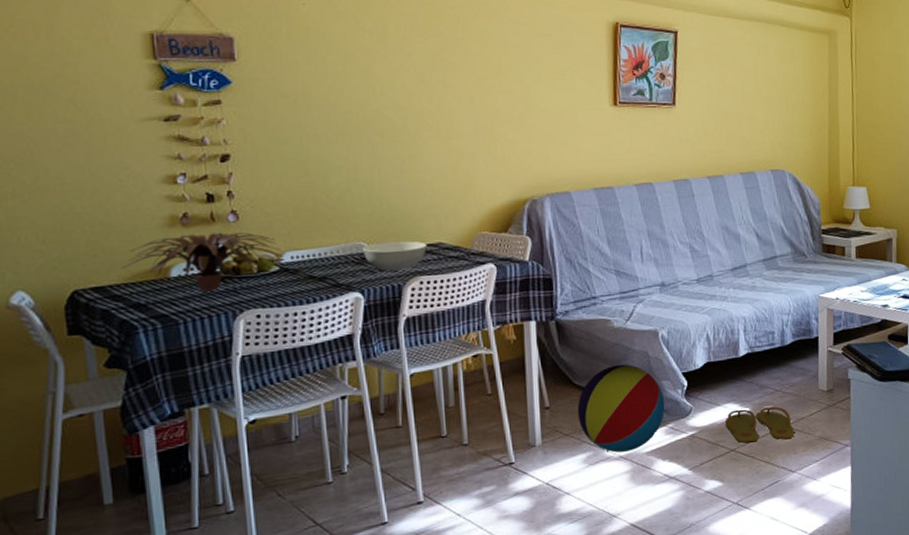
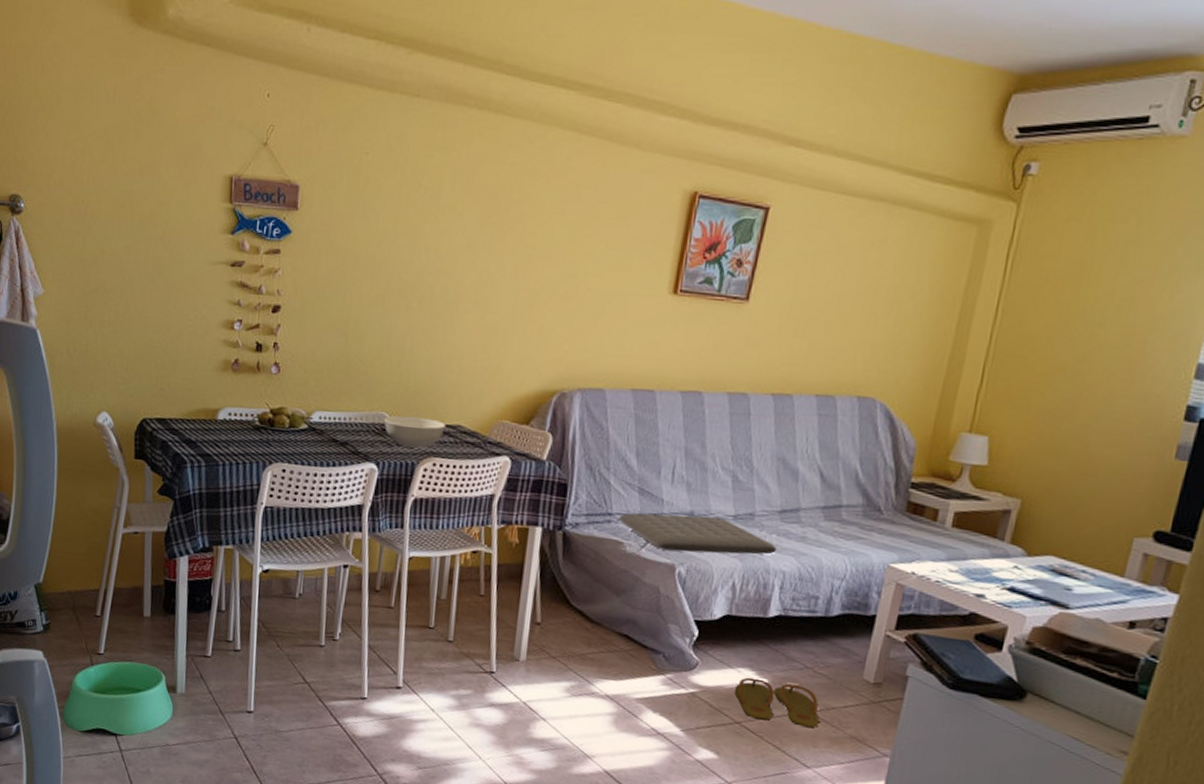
plant: present [121,232,284,292] -> none [180,380,313,439]
beach ball: present [577,364,666,453] -> none [568,594,669,693]
cushion: none [603,283,736,319] -> present [619,513,777,555]

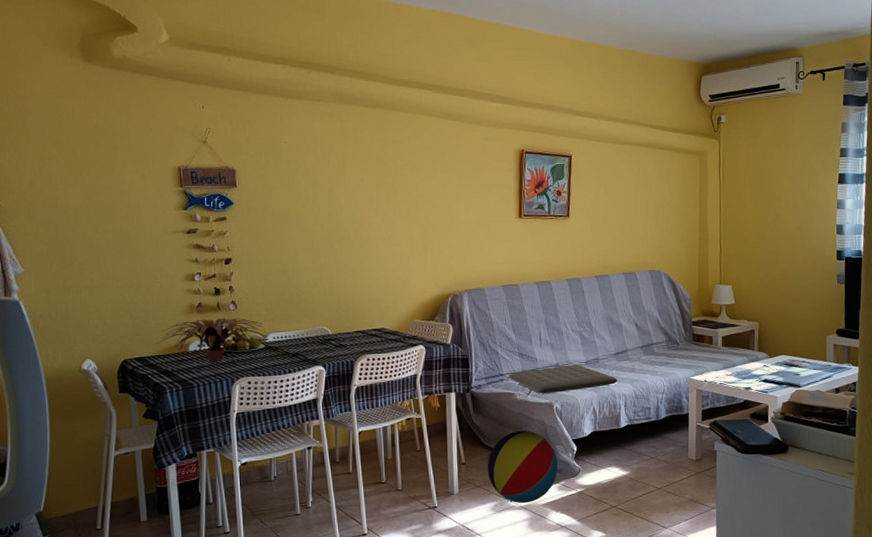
plant: none [180,380,313,439] -> present [155,318,268,363]
bowl: present [383,415,447,449] -> none [324,326,374,350]
beach ball: none [568,594,669,693] -> present [487,430,559,503]
flip-flop: present [733,677,819,727] -> none [607,471,667,501]

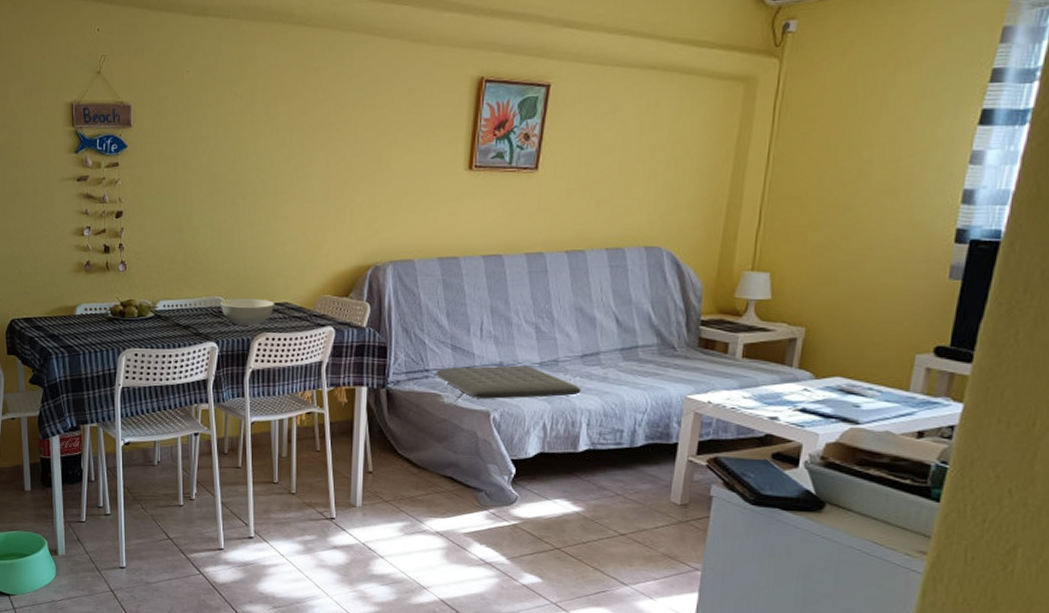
plant: present [155,318,268,363] -> none [43,279,158,329]
bowl: none [324,326,374,350] -> present [220,298,275,326]
beach ball: present [487,430,559,503] -> none [398,440,489,529]

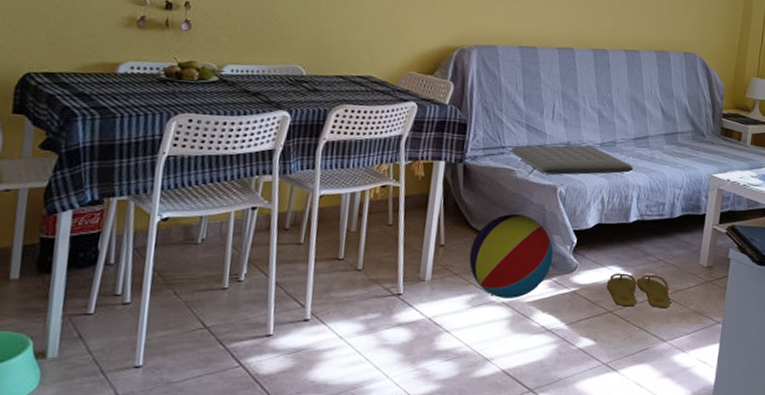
bowl: present [220,298,275,326] -> none [297,68,358,97]
beach ball: none [398,440,489,529] -> present [469,213,554,298]
flip-flop: none [552,507,633,548] -> present [606,273,671,307]

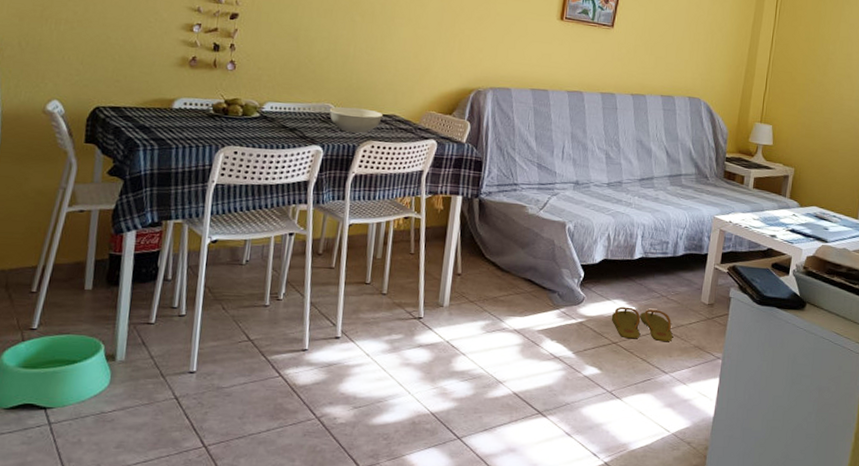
bowl: none [297,68,358,97] -> present [329,106,384,134]
beach ball: present [469,213,554,298] -> none [483,247,562,326]
cushion: present [511,145,634,175] -> none [523,183,639,213]

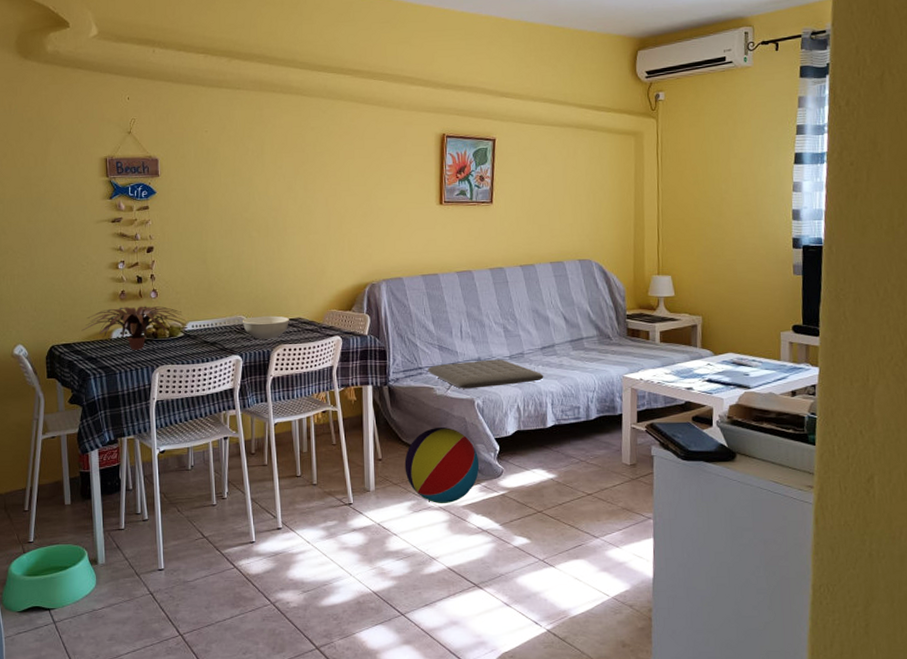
plant: none [136,74,265,126] -> present [81,306,187,350]
beach ball: none [483,247,562,326] -> present [404,426,480,503]
cushion: none [523,183,639,213] -> present [428,359,544,389]
flip-flop: present [611,306,673,341] -> none [532,475,598,507]

